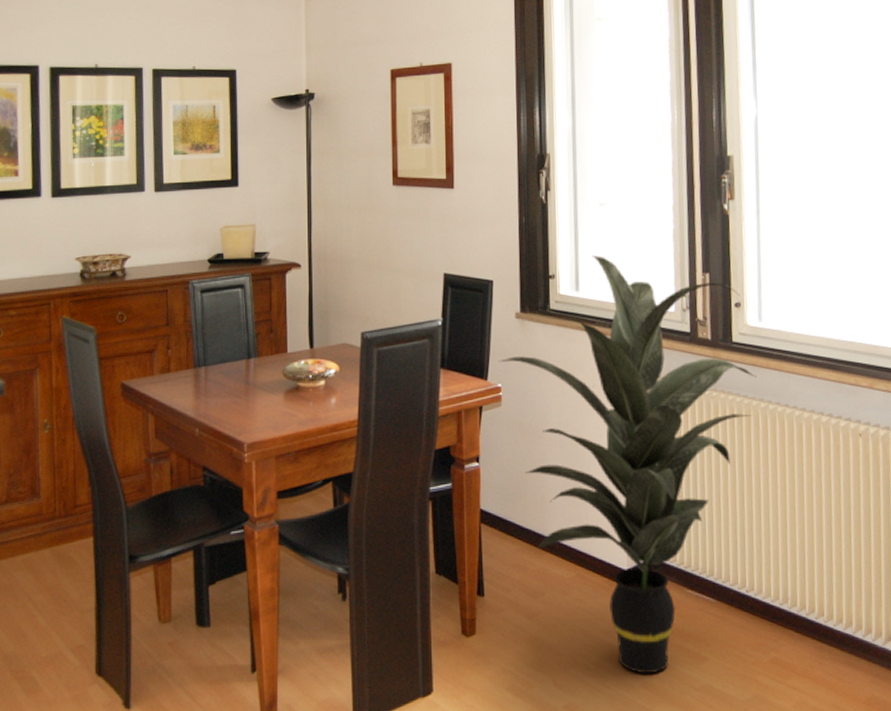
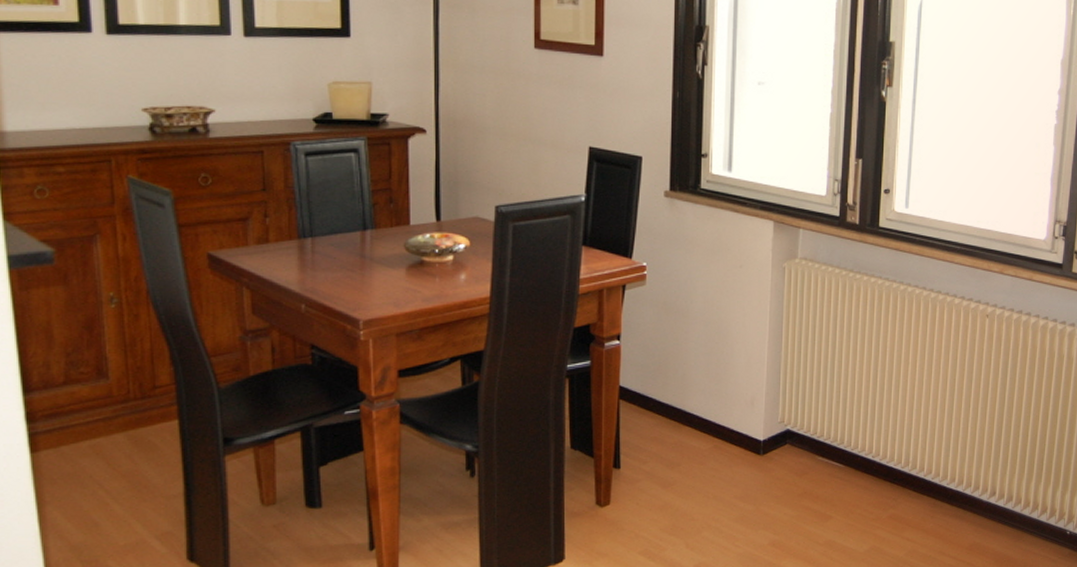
indoor plant: present [498,254,757,674] -> none [644,135,899,534]

